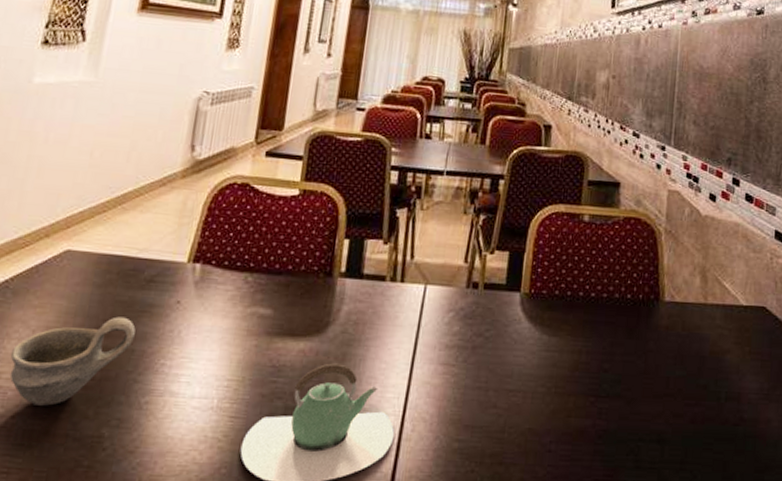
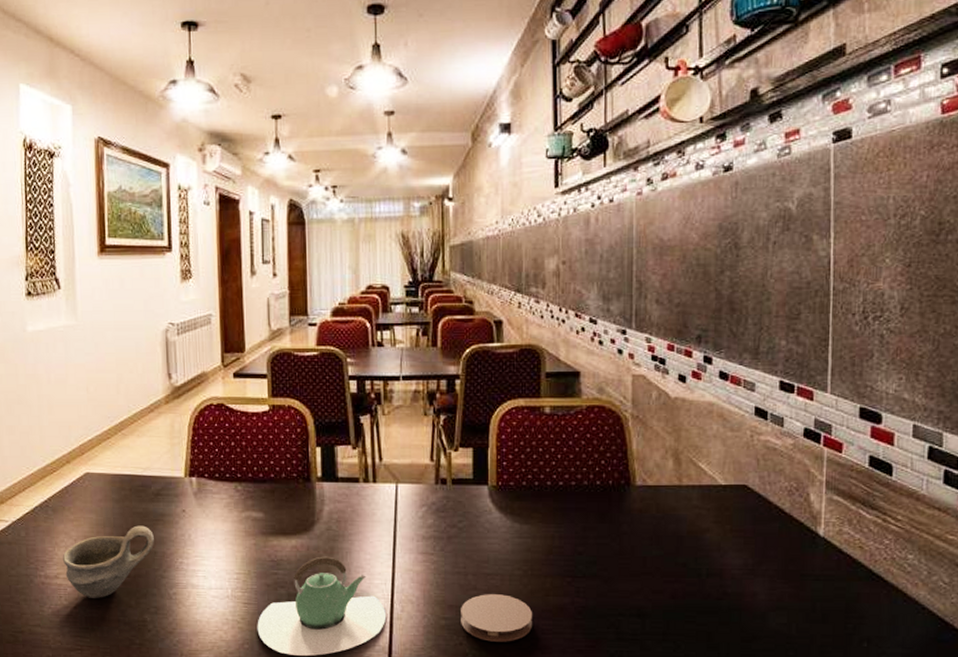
coaster: none [475,413,552,470] -> present [461,594,533,642]

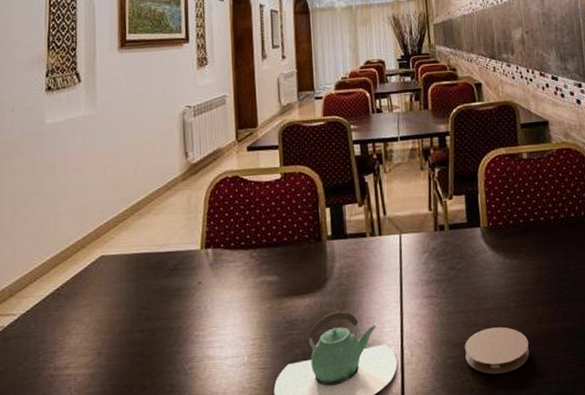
cup: present [62,525,154,599] -> none [73,302,170,386]

